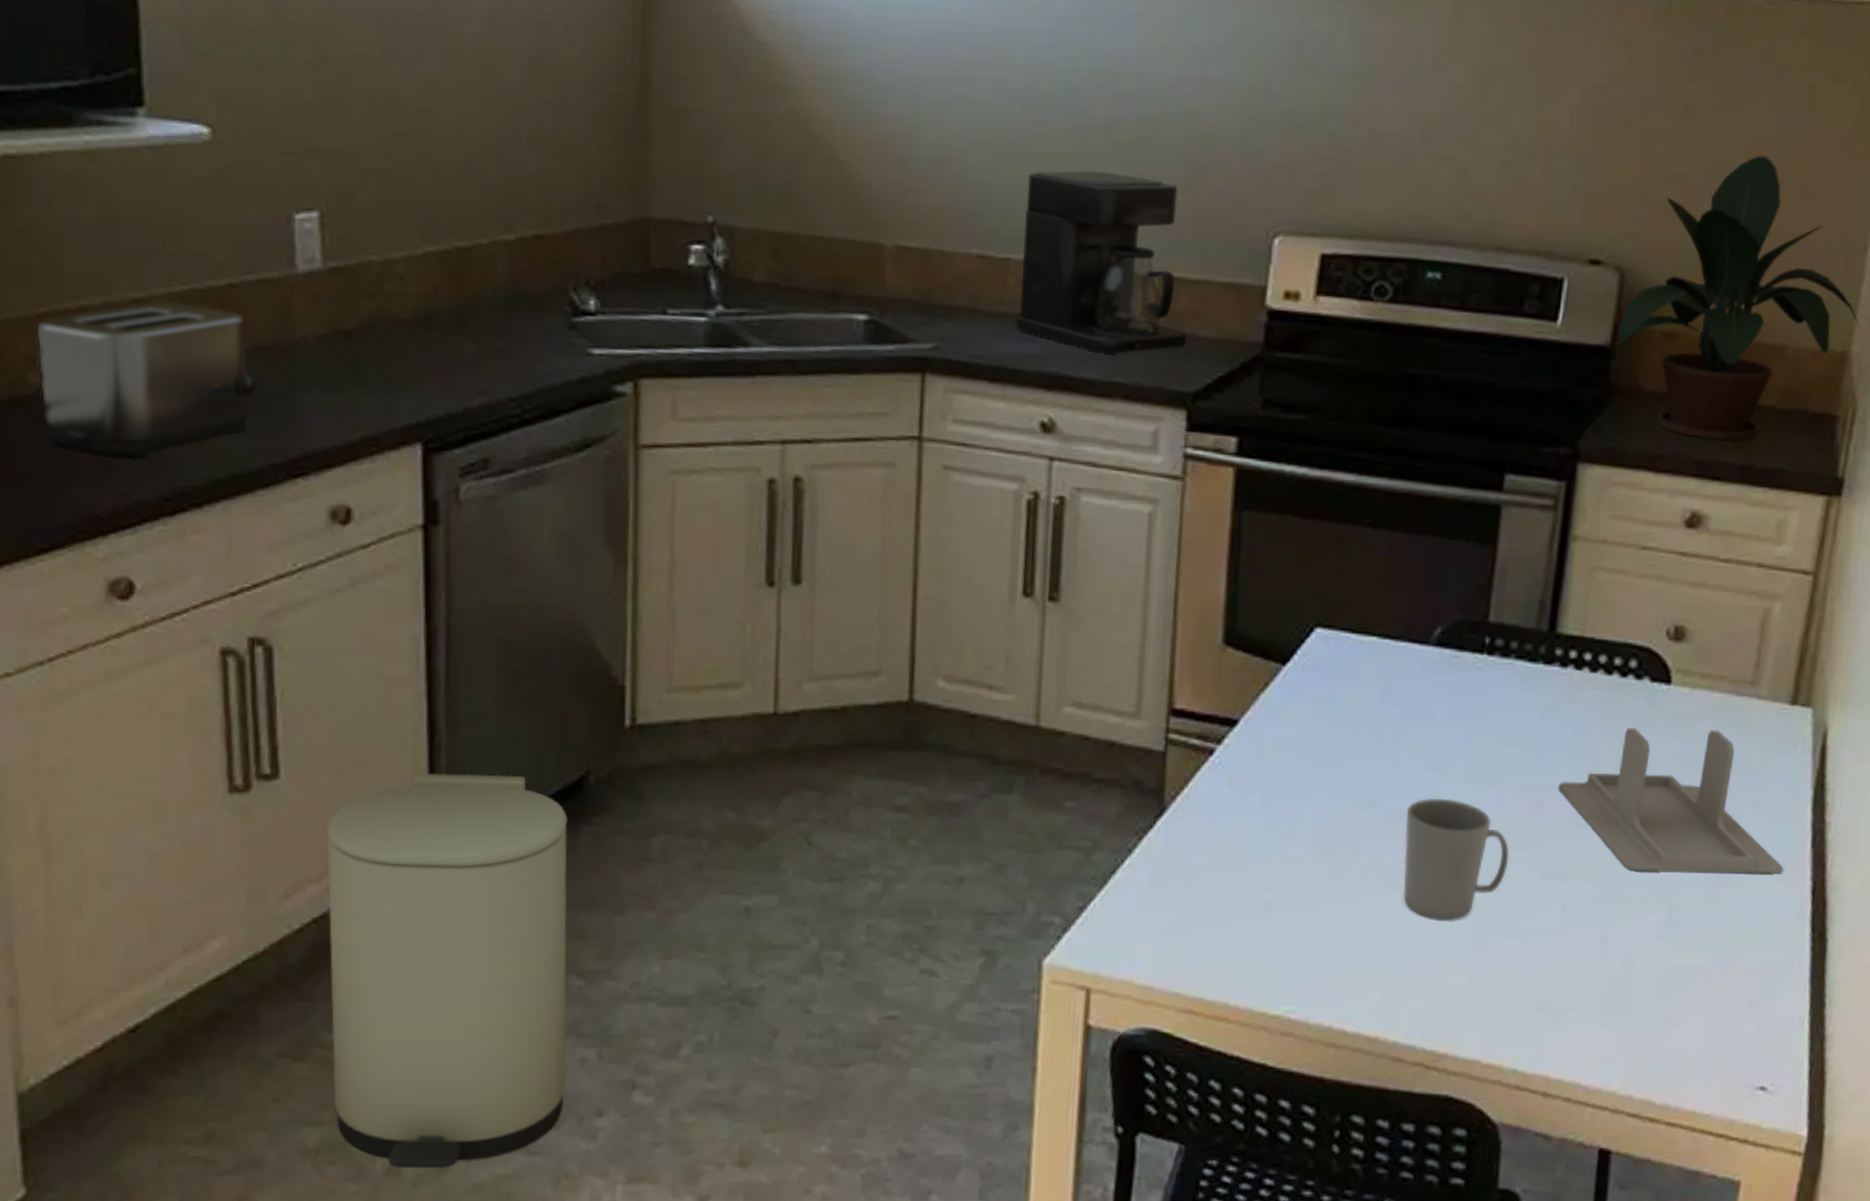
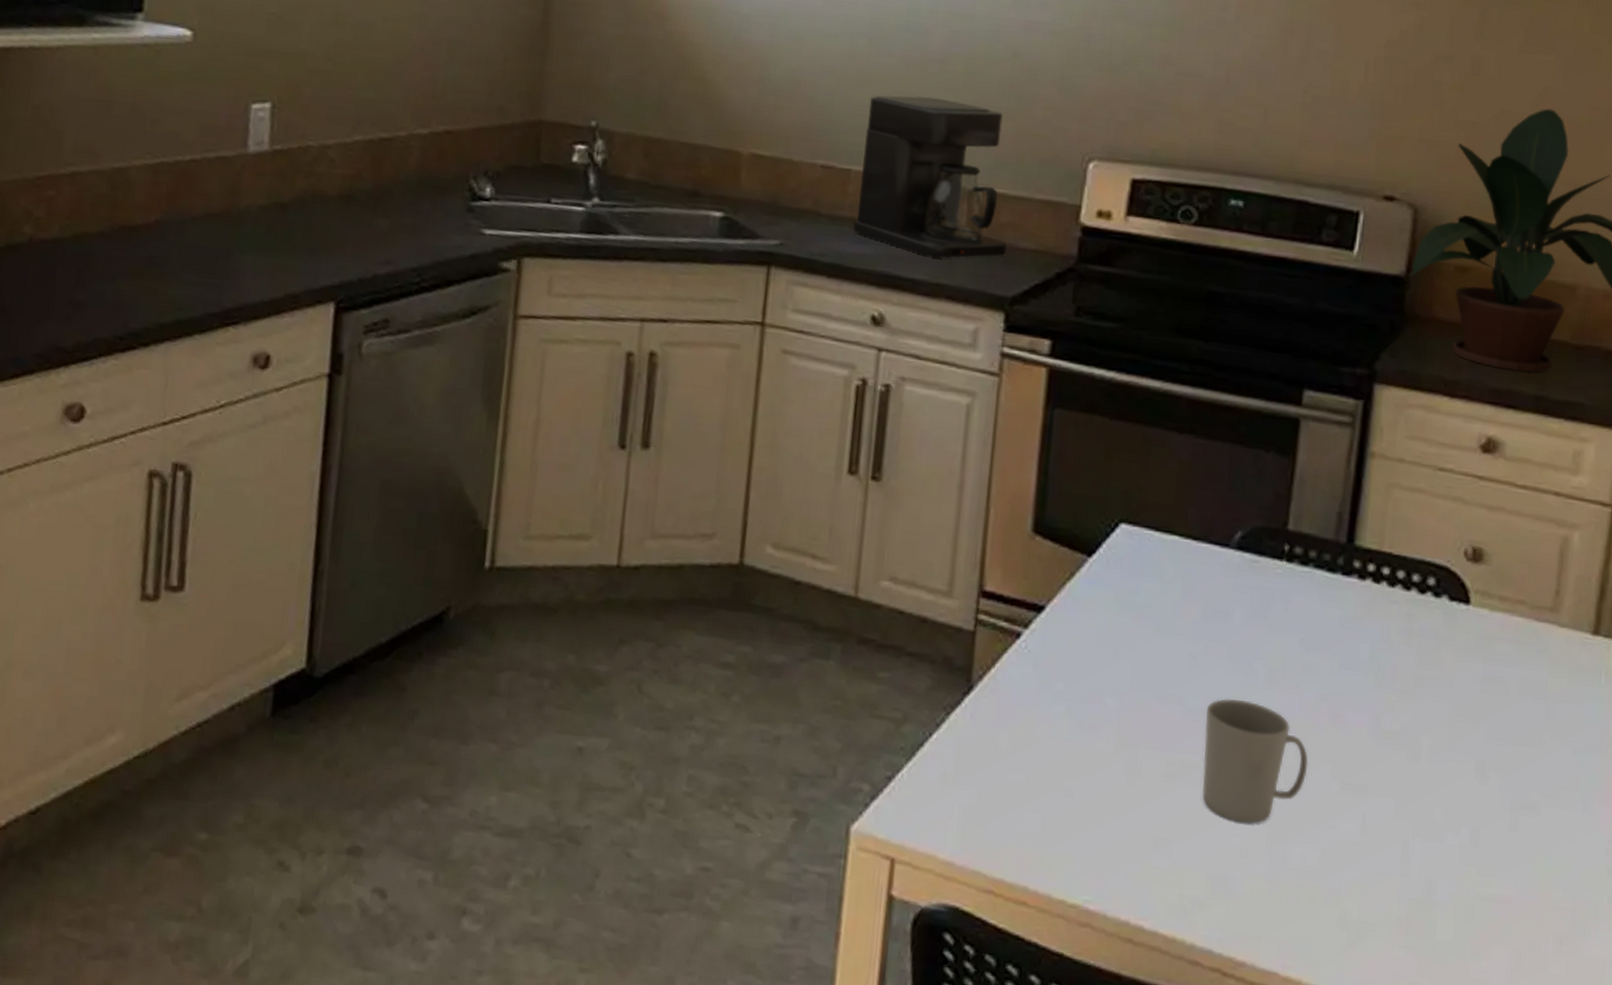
toaster: present [36,301,257,458] -> none [30,171,206,301]
pedal bin: present [327,773,568,1169] -> none [197,596,427,976]
napkin holder: present [1558,728,1784,874] -> none [1357,645,1590,807]

